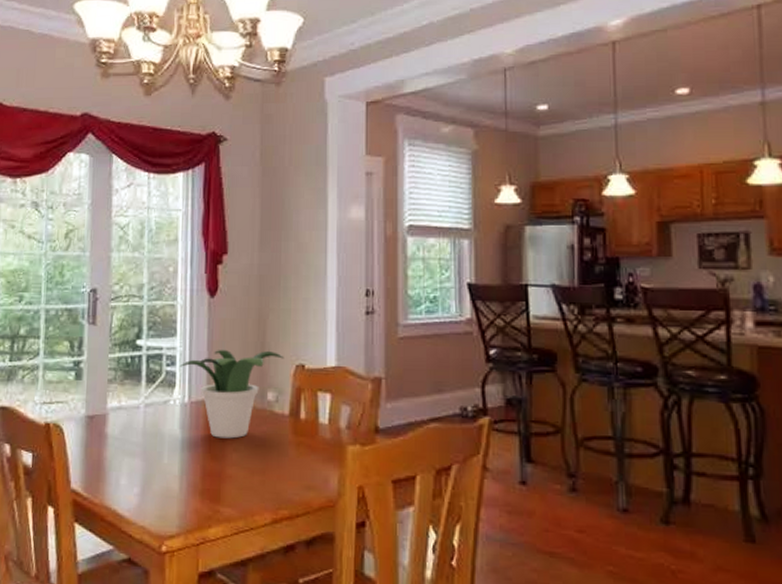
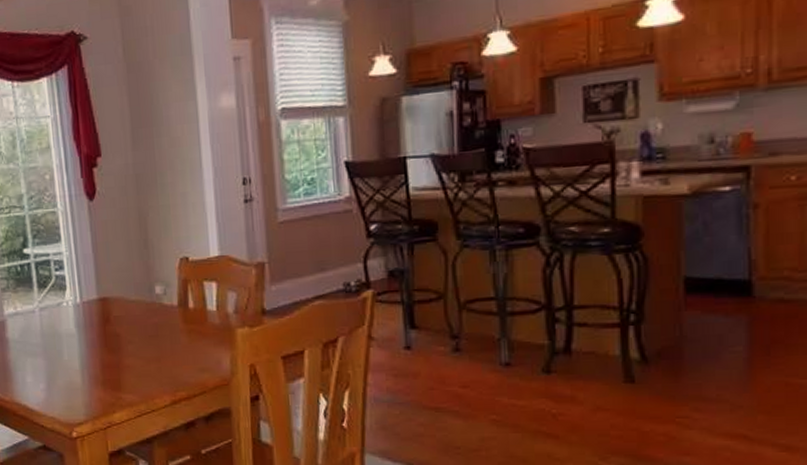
potted plant: present [180,349,285,439] -> none [68,246,168,333]

